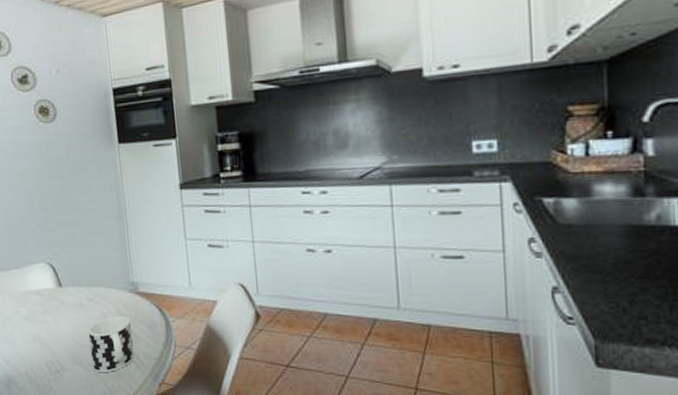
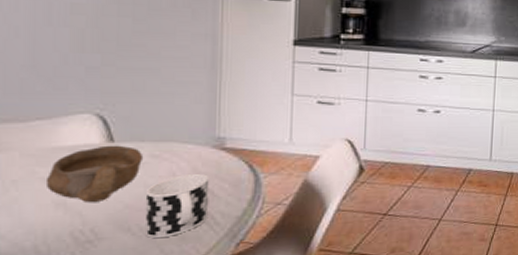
bowl: none [25,289,83,339] -> present [45,145,144,203]

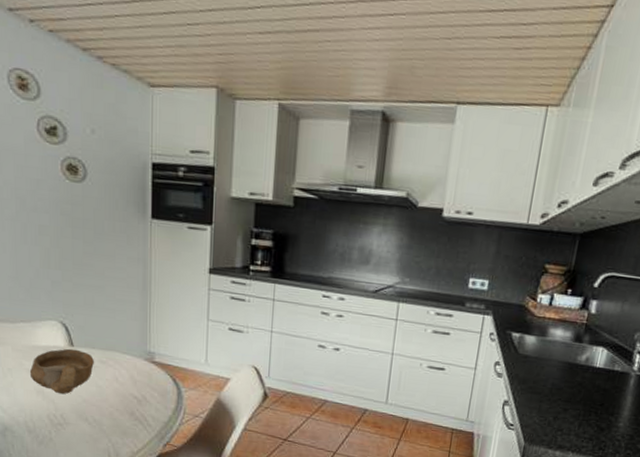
cup: present [144,174,210,239] -> none [97,380,143,431]

